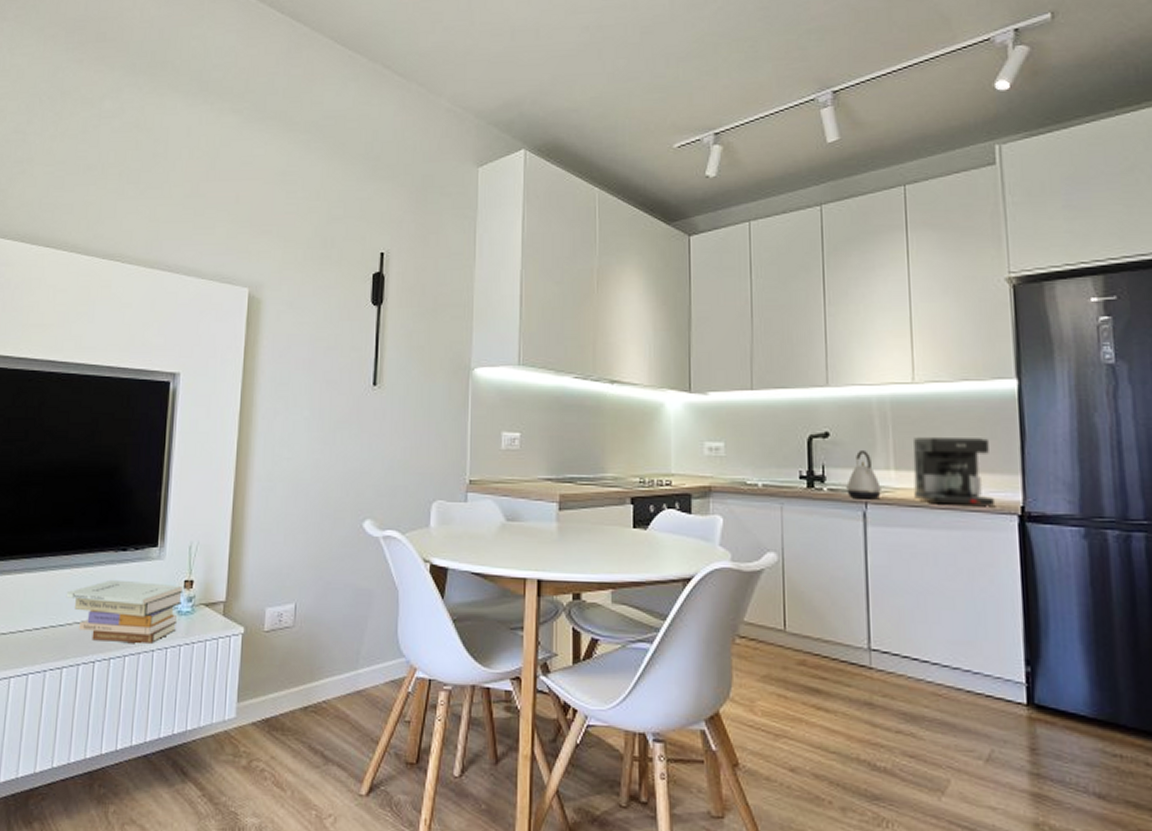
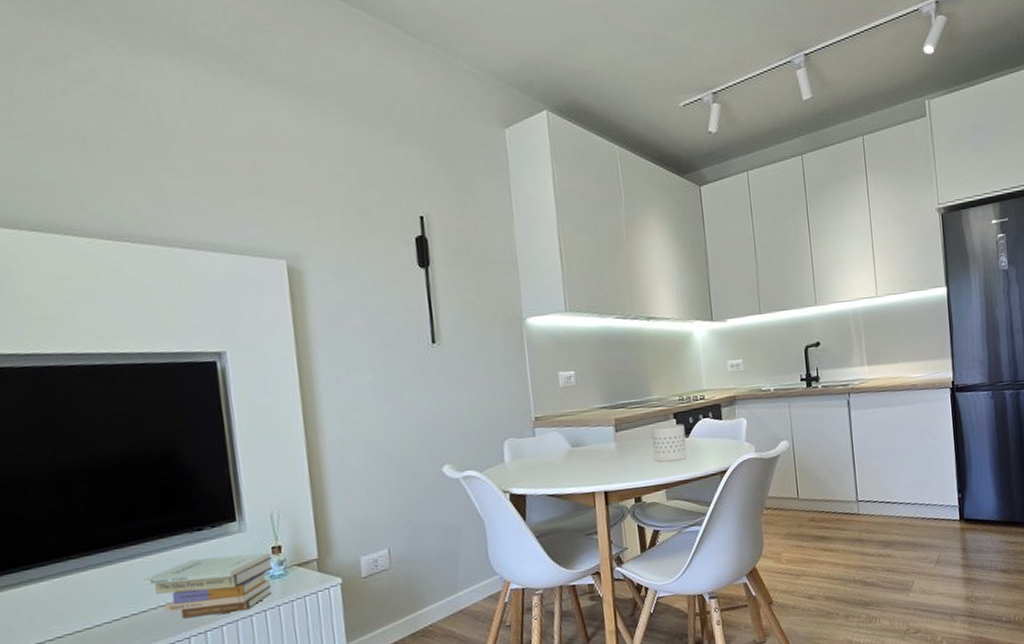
mug: none [601,509,643,556] -> present [650,424,688,462]
kettle: present [846,451,881,500] -> none [834,353,859,391]
coffee maker: present [912,437,996,507] -> none [879,334,936,388]

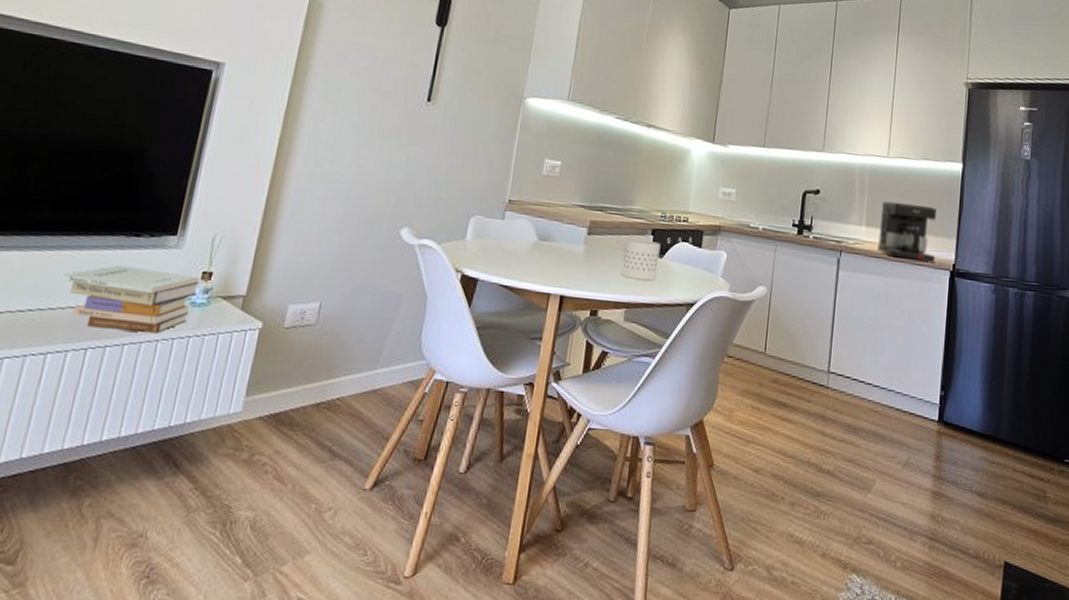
coffee maker: none [879,334,936,388] -> present [878,201,937,263]

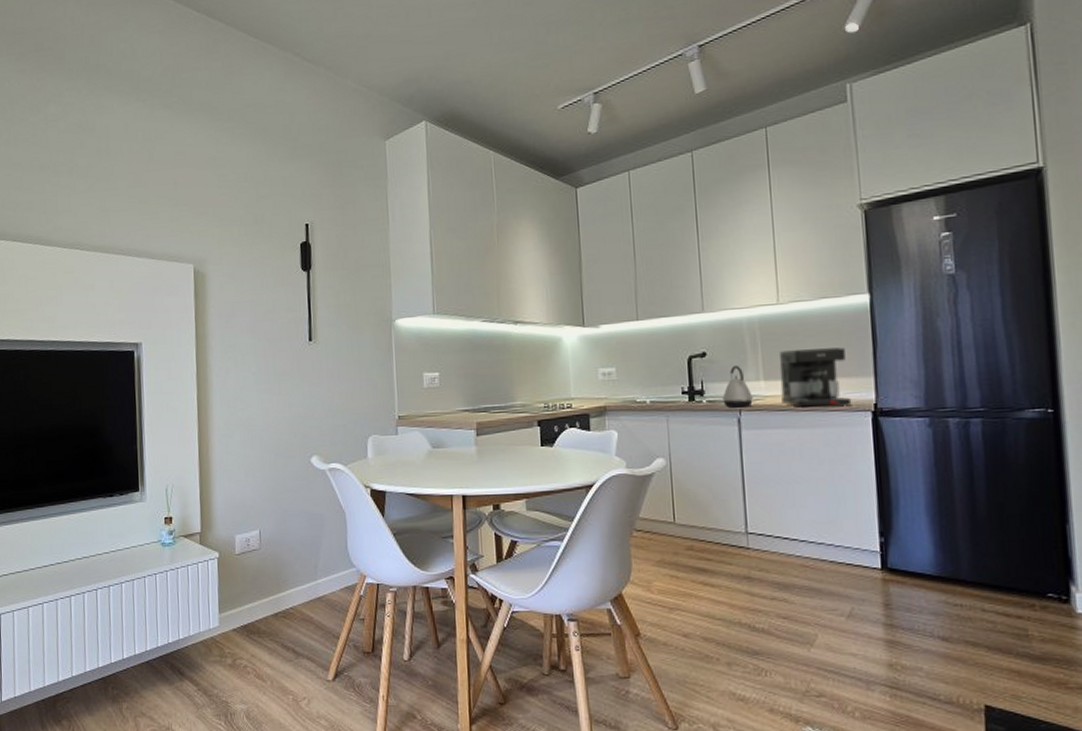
books: present [61,264,200,334] -> none [66,521,165,572]
mug: present [620,238,661,281] -> none [513,431,551,470]
kettle: none [827,208,854,249] -> present [722,366,753,408]

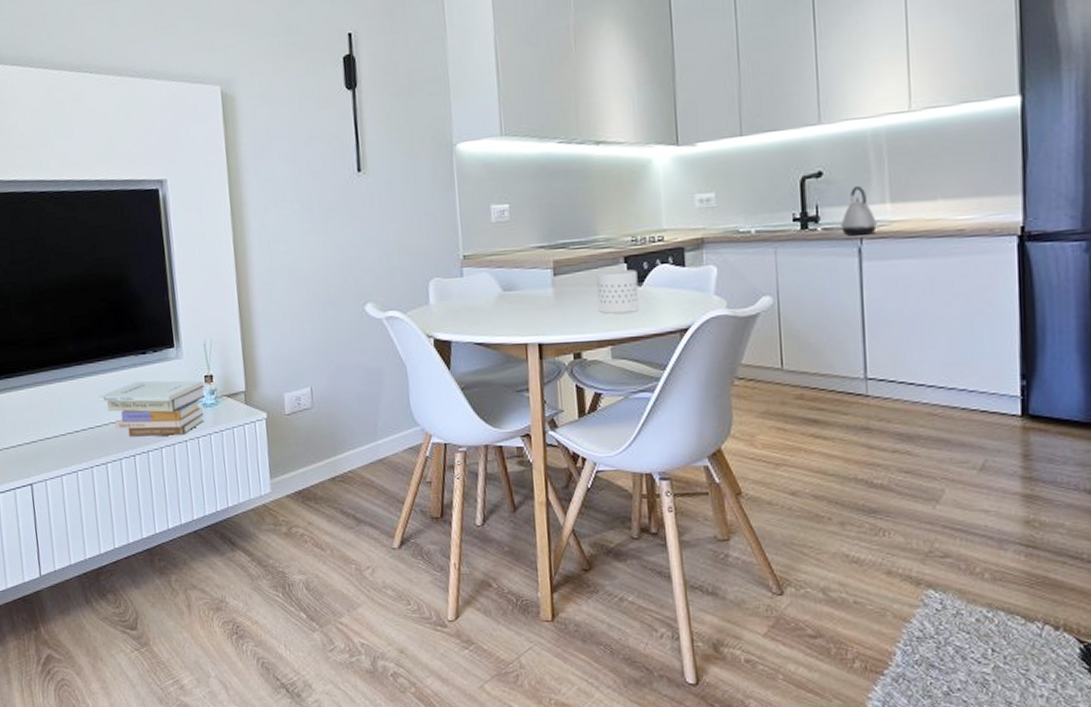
books: none [66,521,165,572] -> present [97,380,205,437]
mug: none [513,431,551,470] -> present [595,269,640,314]
coffee maker: present [779,347,852,407] -> none [909,161,995,233]

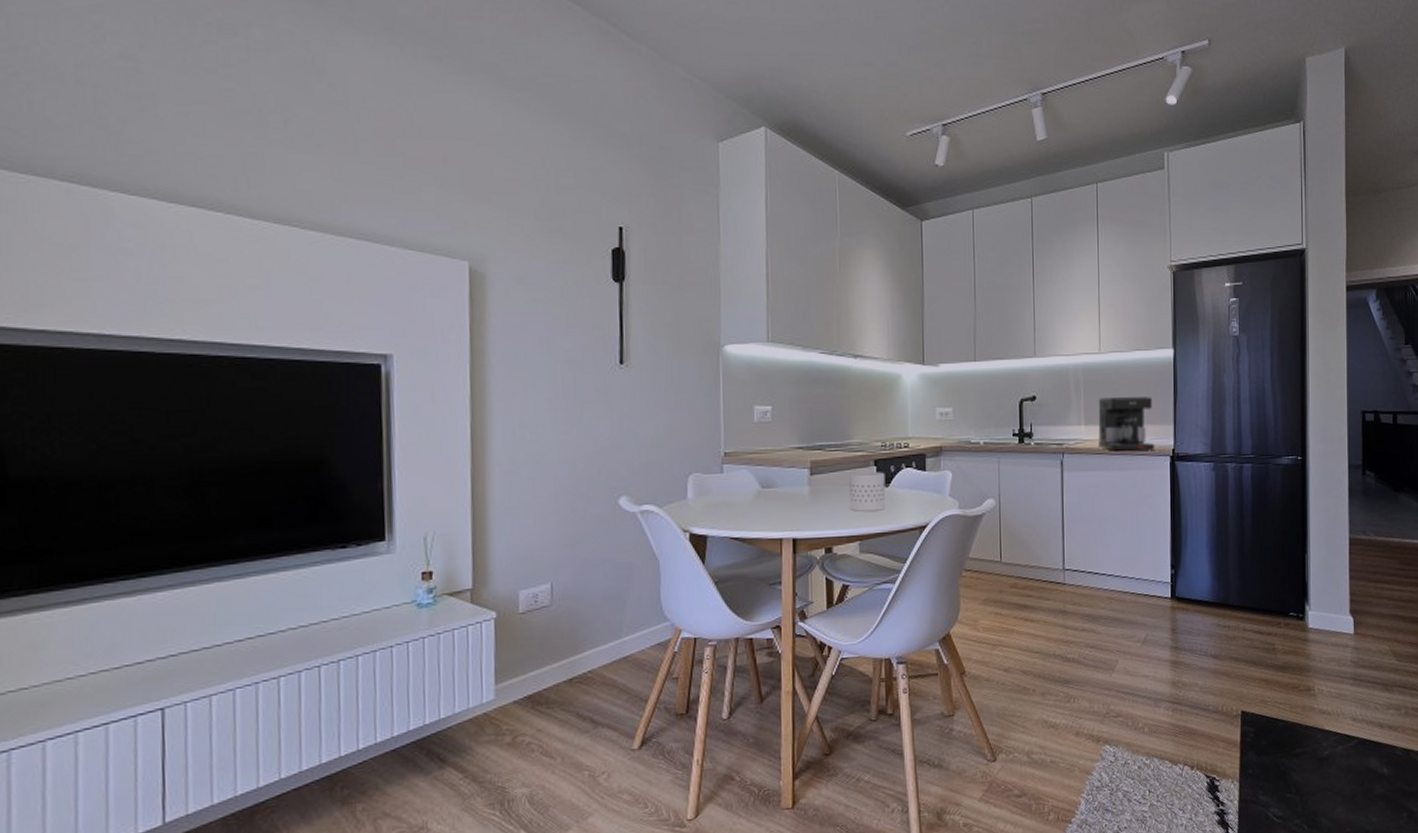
books: present [97,380,205,437] -> none [273,577,422,645]
kettle: present [841,186,877,236] -> none [1049,410,1074,451]
coffee maker: none [909,161,995,233] -> present [1098,397,1155,451]

